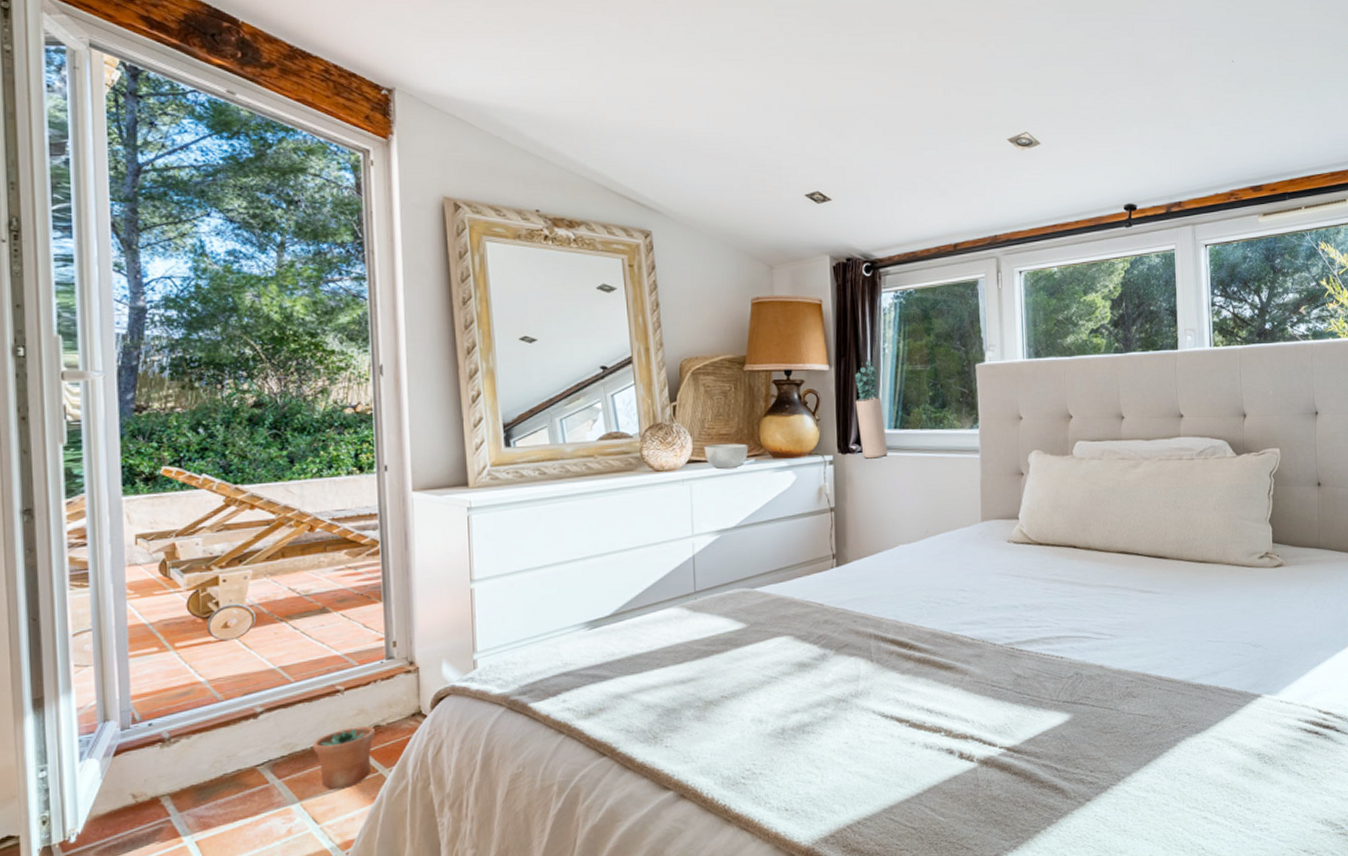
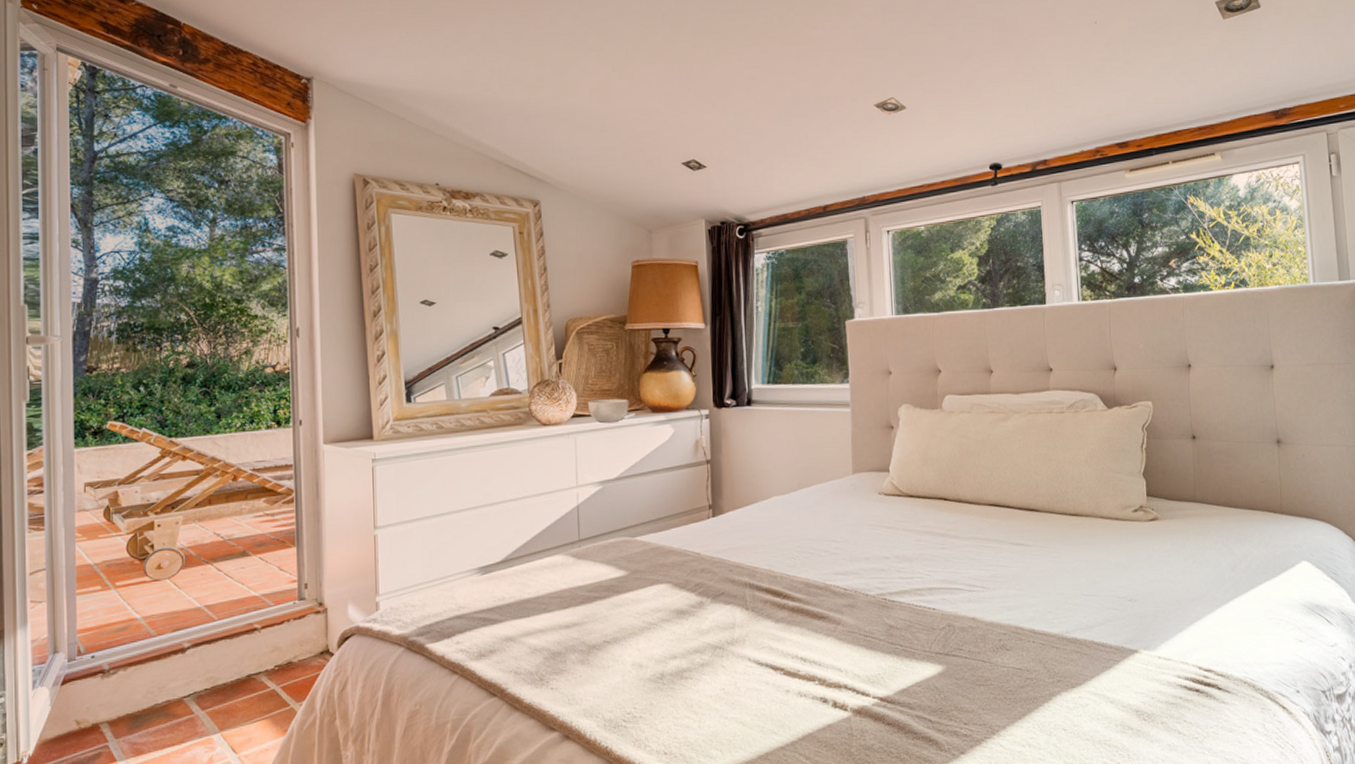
planter: present [313,726,375,789] -> none [233,662,287,721]
vase: present [855,359,888,459] -> none [730,317,761,413]

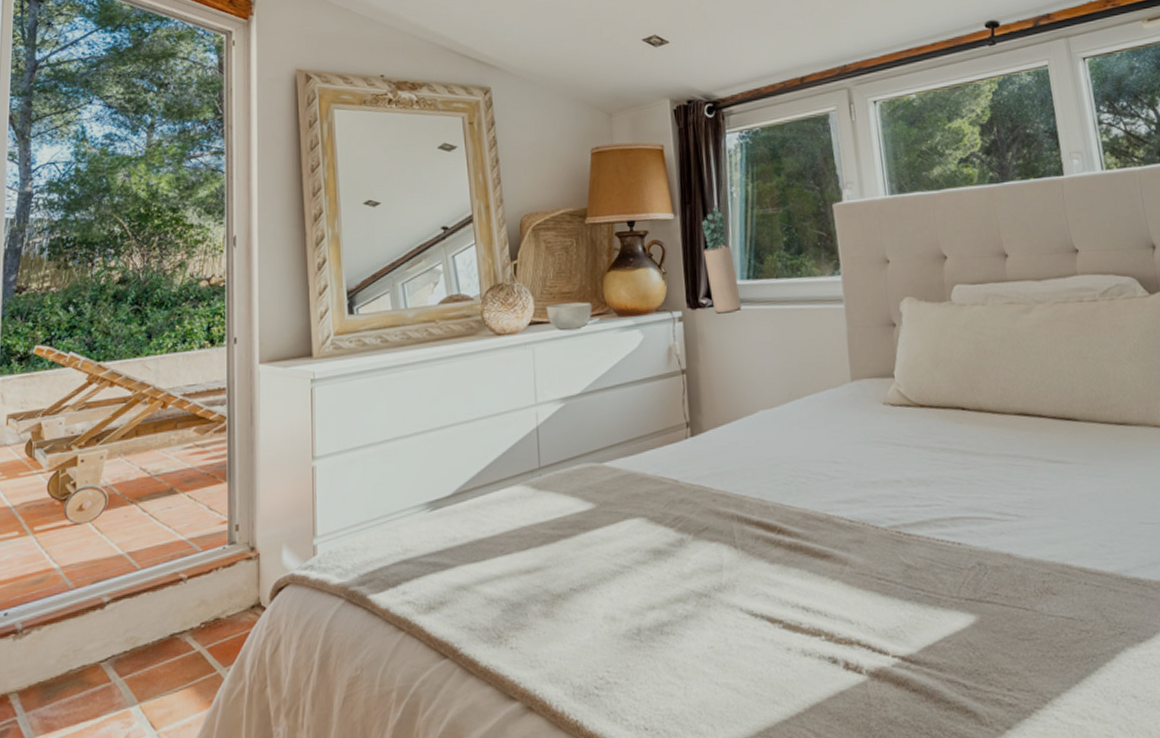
vase: none [730,317,761,413] -> present [702,205,741,314]

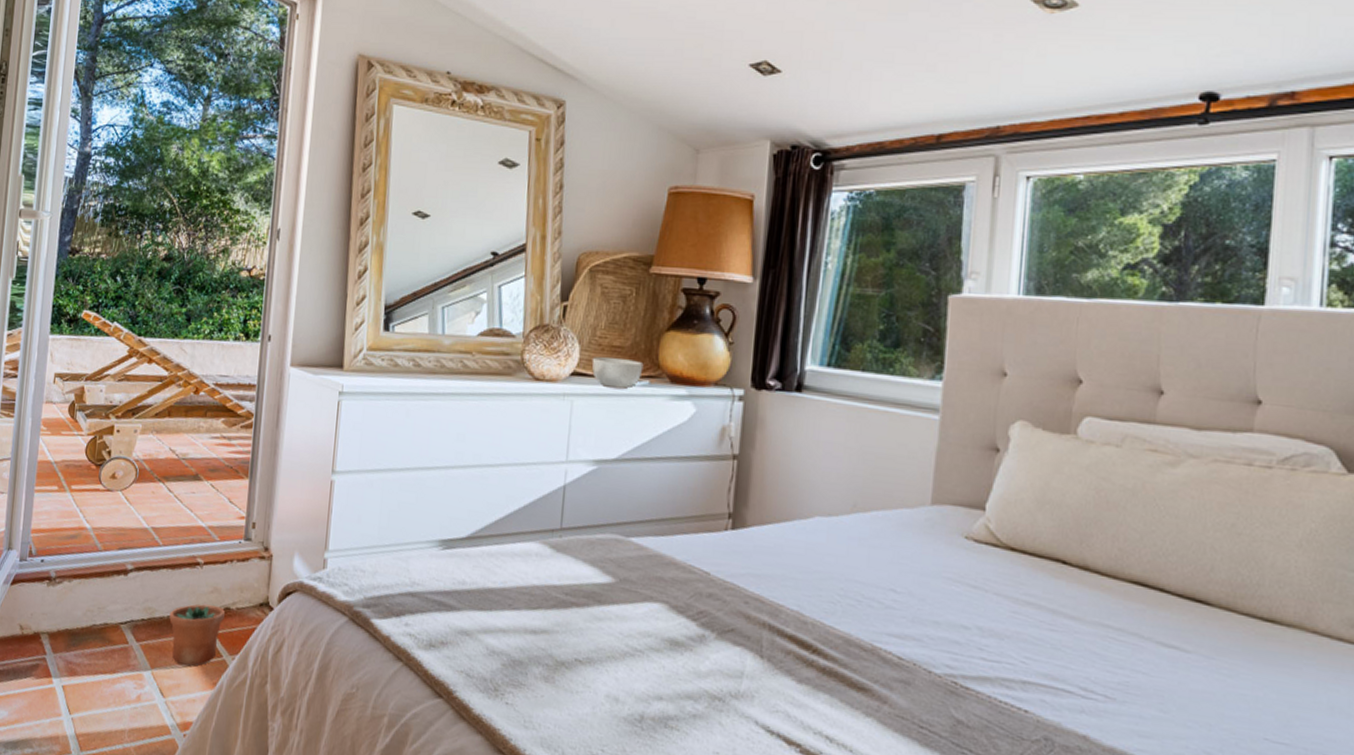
planter: none [154,619,214,690] -> present [169,604,225,666]
vase: present [702,205,741,314] -> none [780,274,816,402]

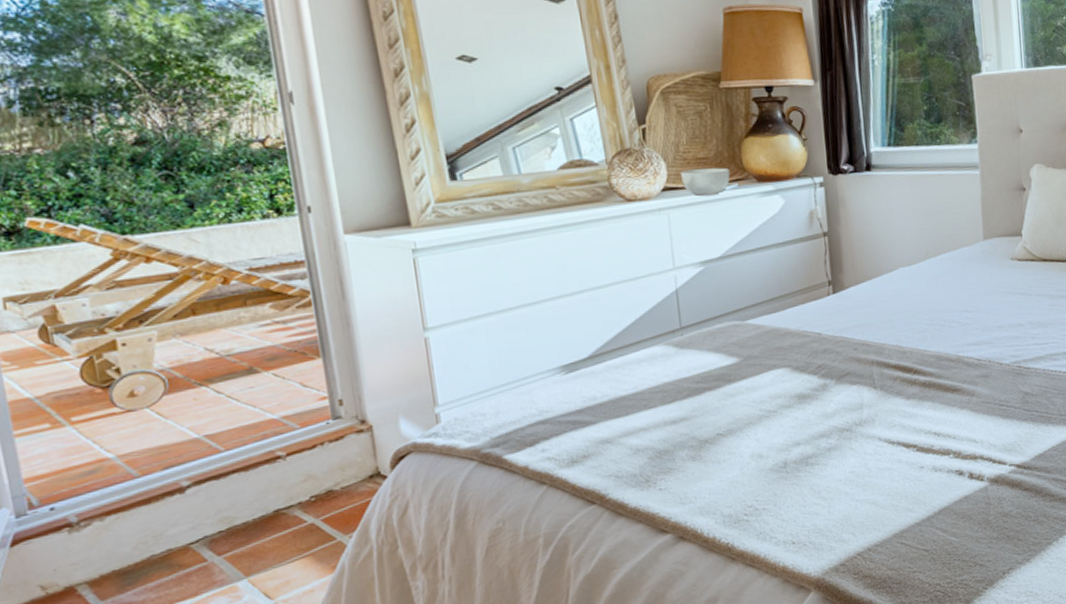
planter: present [169,604,225,666] -> none [255,492,328,562]

